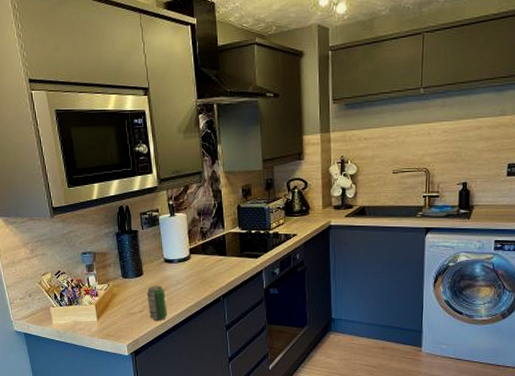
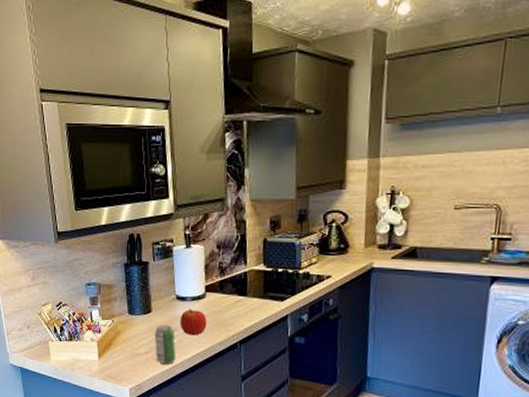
apple: none [169,269,193,293] -> present [180,308,207,336]

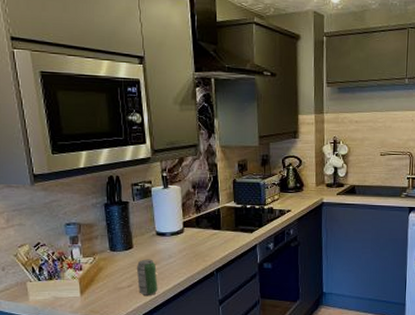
apple: present [180,308,207,336] -> none [160,243,186,267]

